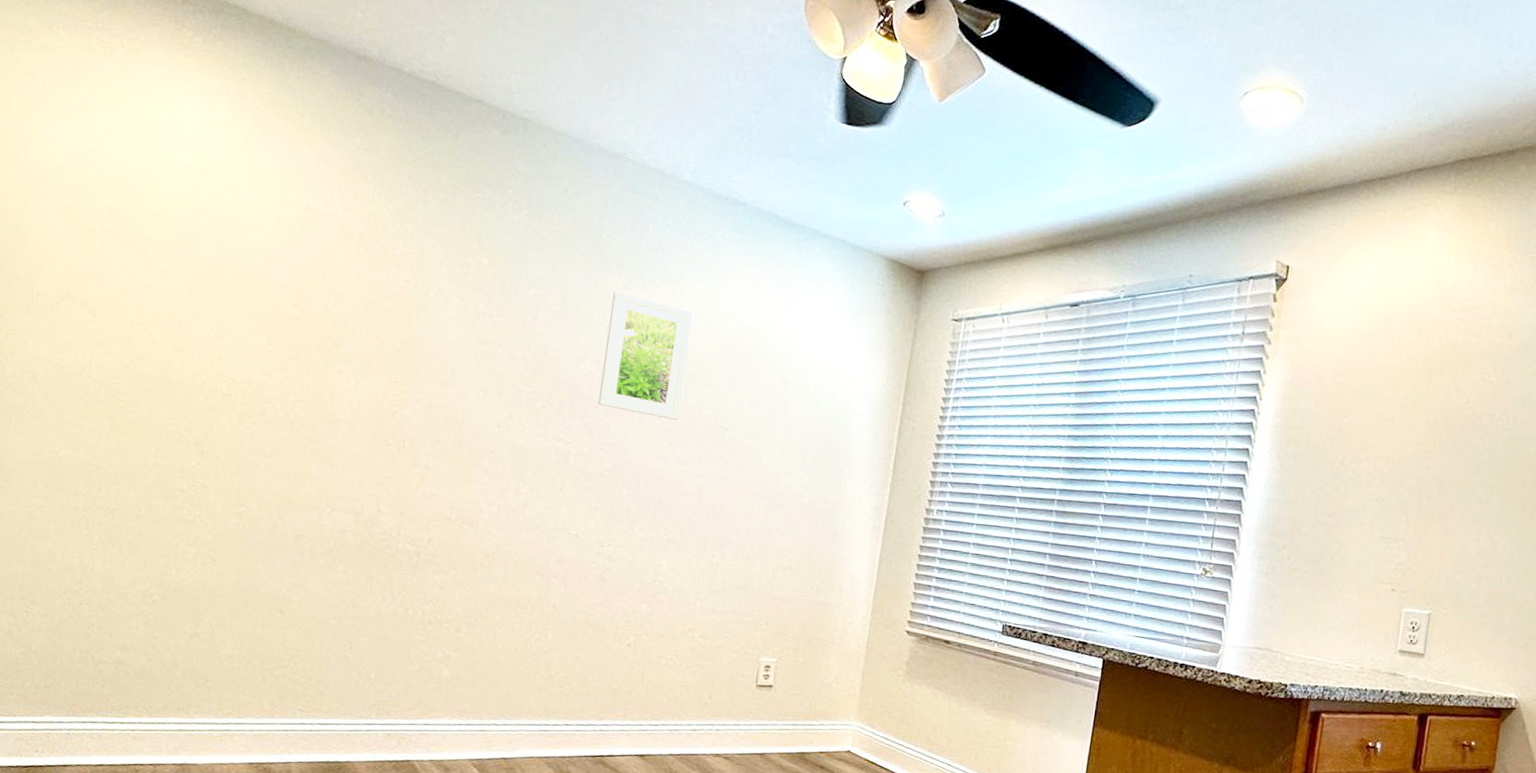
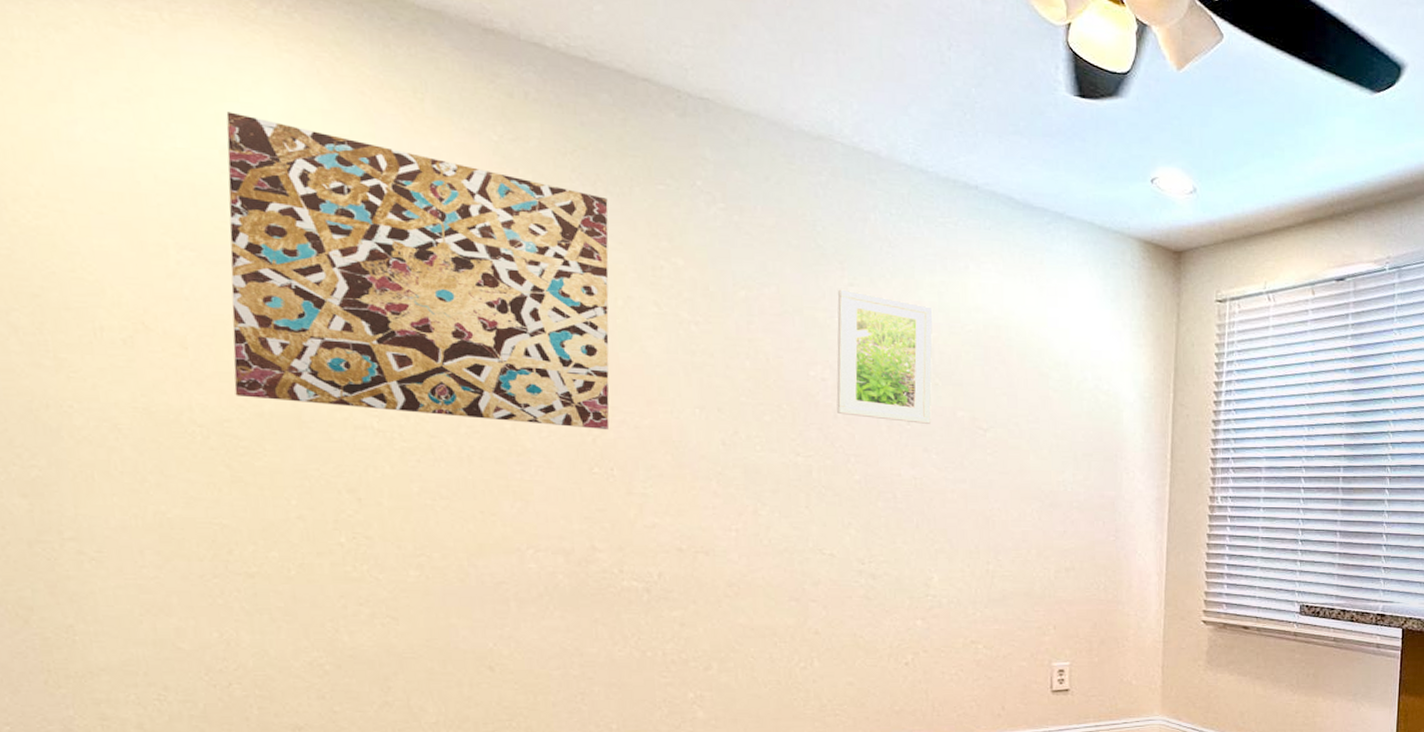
wall art: none [124,121,434,407] -> present [226,112,610,430]

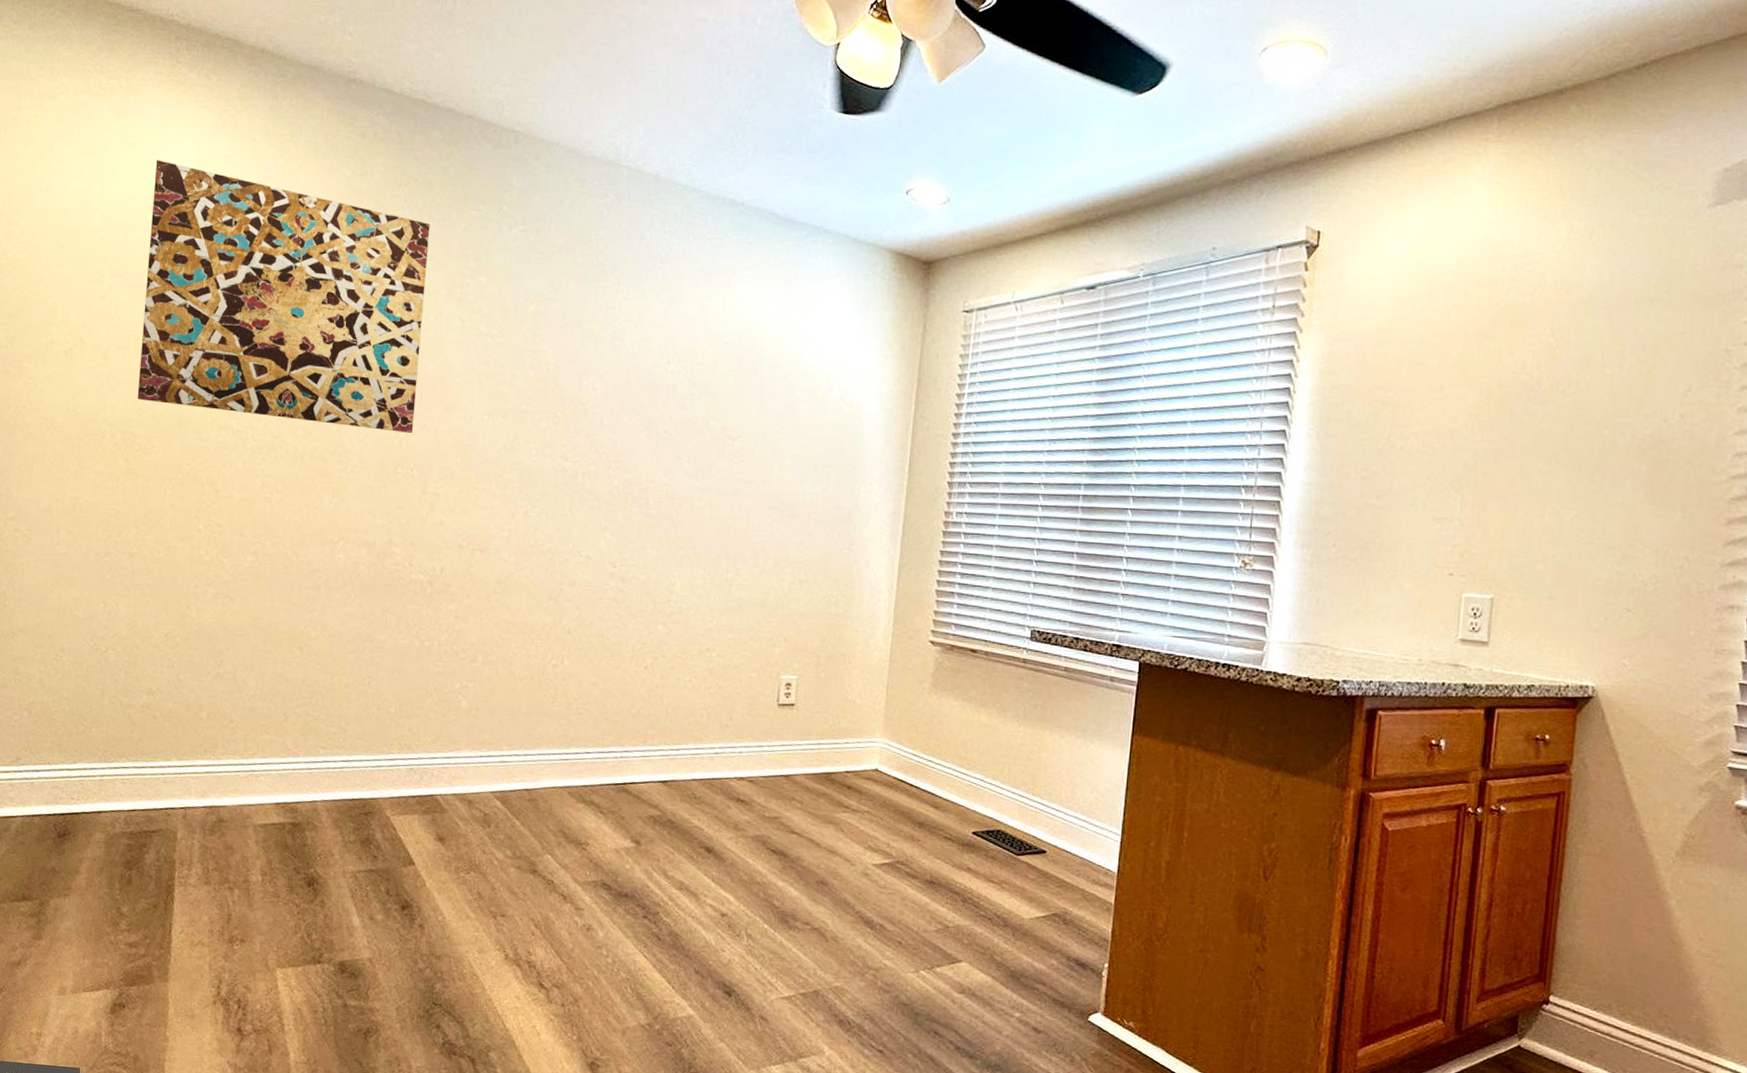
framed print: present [836,289,933,424] -> none [604,303,695,433]

